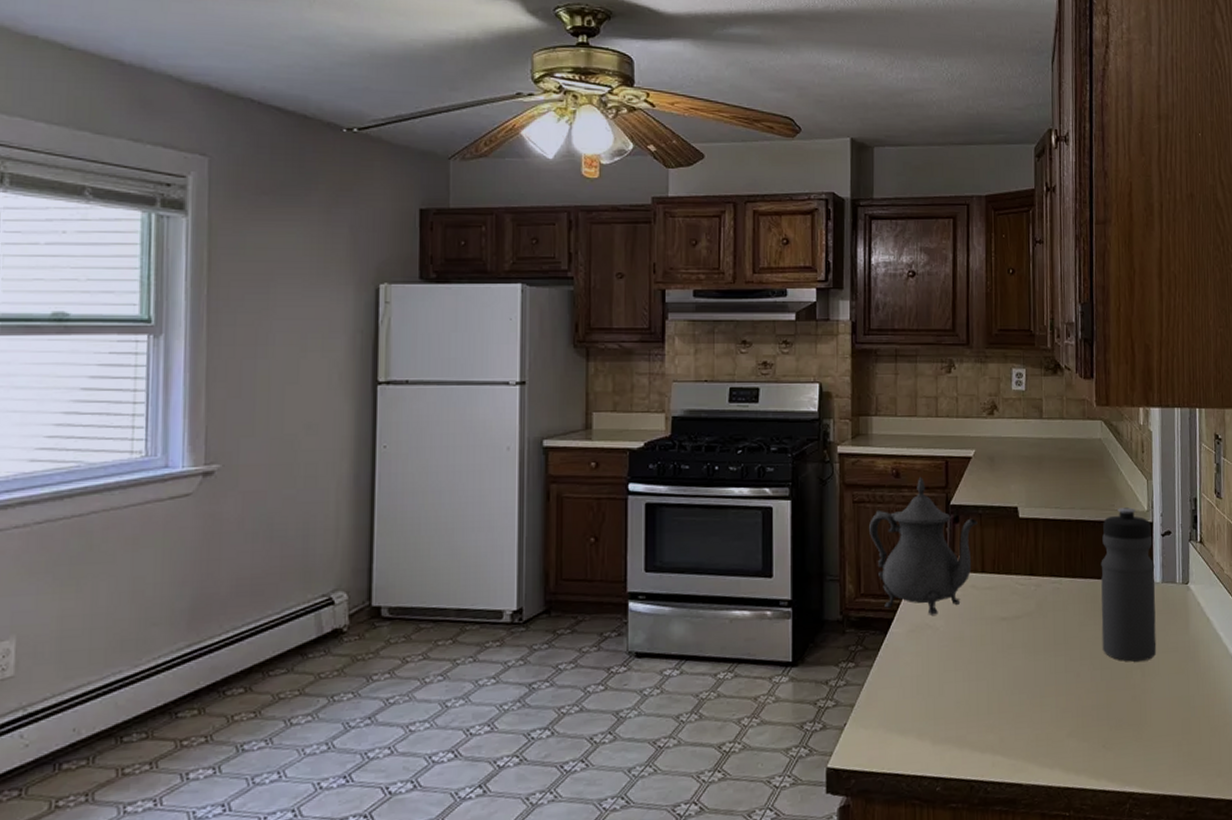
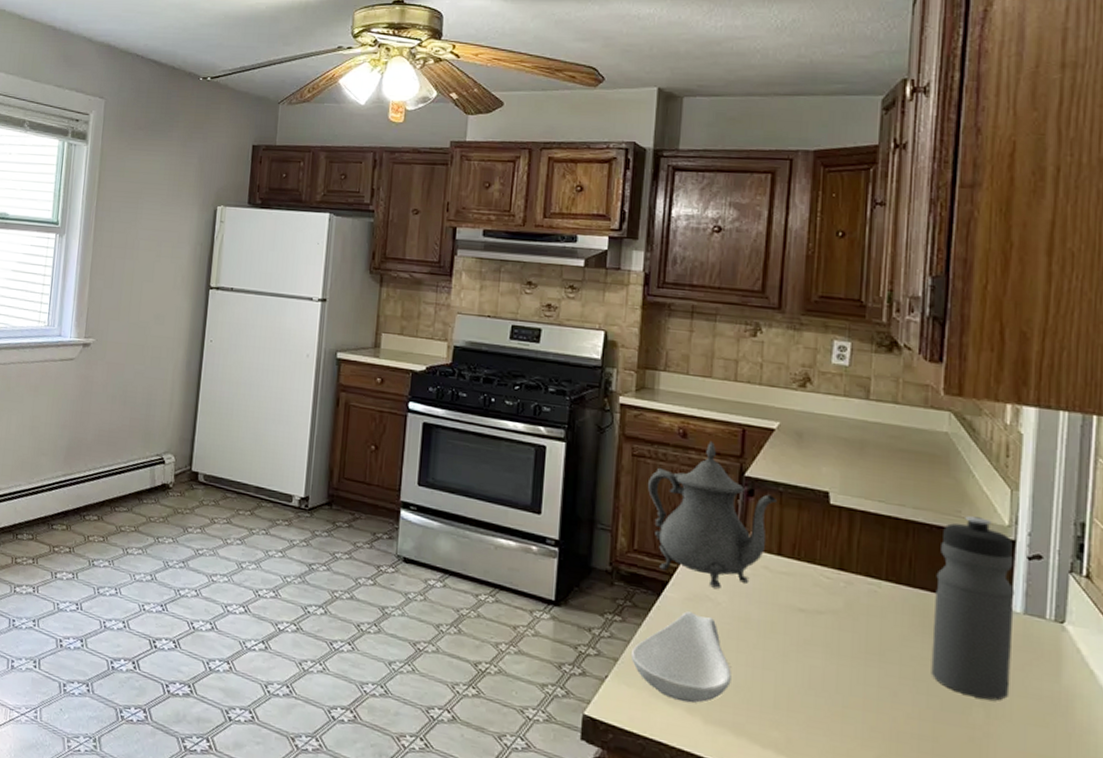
spoon rest: none [865,642,952,730] -> present [630,611,732,703]

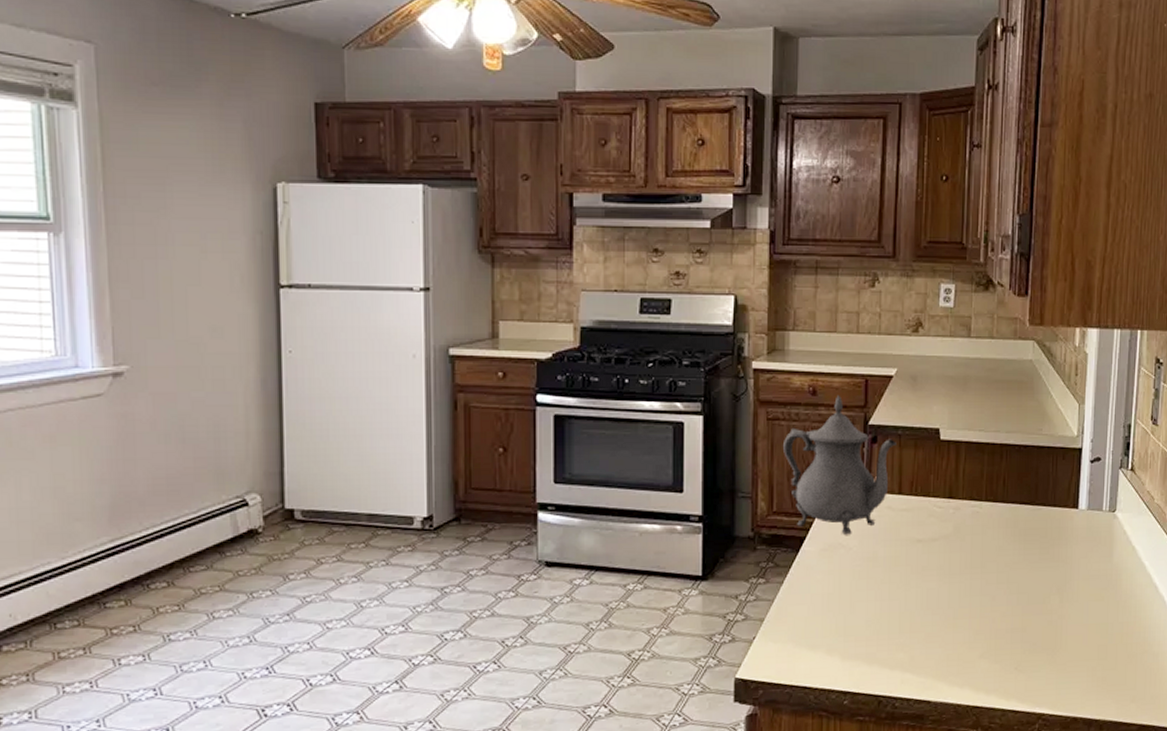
spoon rest: present [630,611,732,703] -> none [775,561,863,646]
water bottle: present [931,516,1015,701] -> none [1020,432,1081,588]

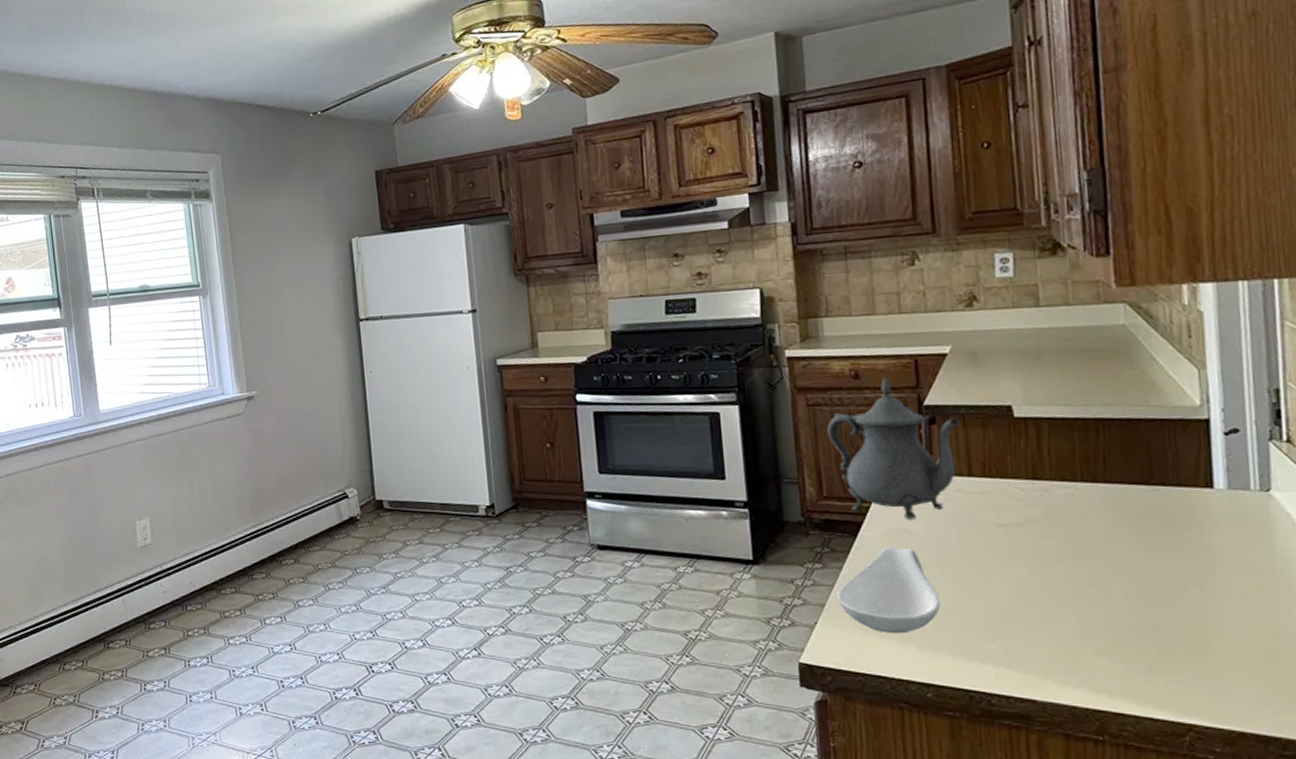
spoon rest: none [775,561,863,646] -> present [836,547,941,634]

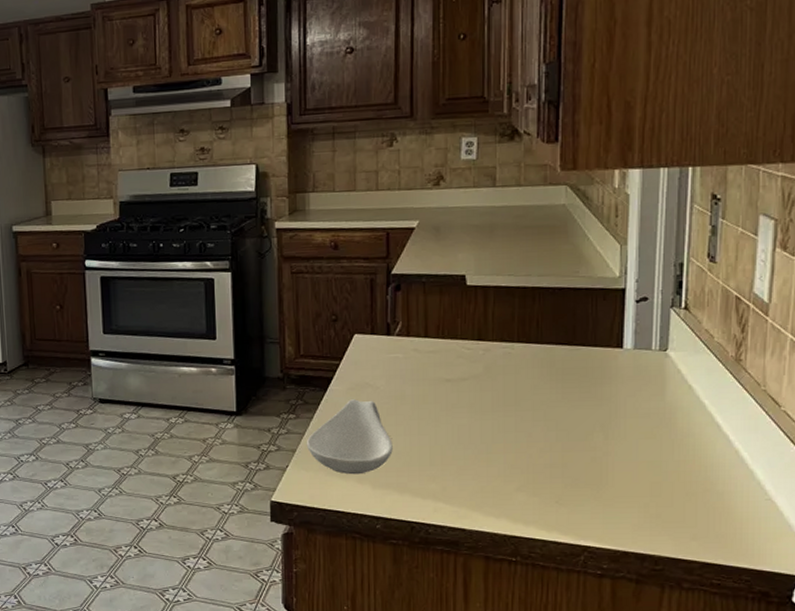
teapot: present [827,378,960,520] -> none [308,249,421,375]

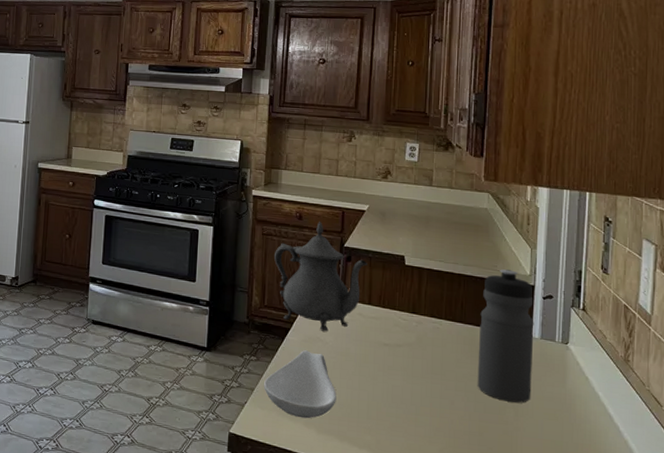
teapot: none [308,249,421,375] -> present [274,222,368,332]
water bottle: none [558,274,626,425] -> present [477,269,534,403]

